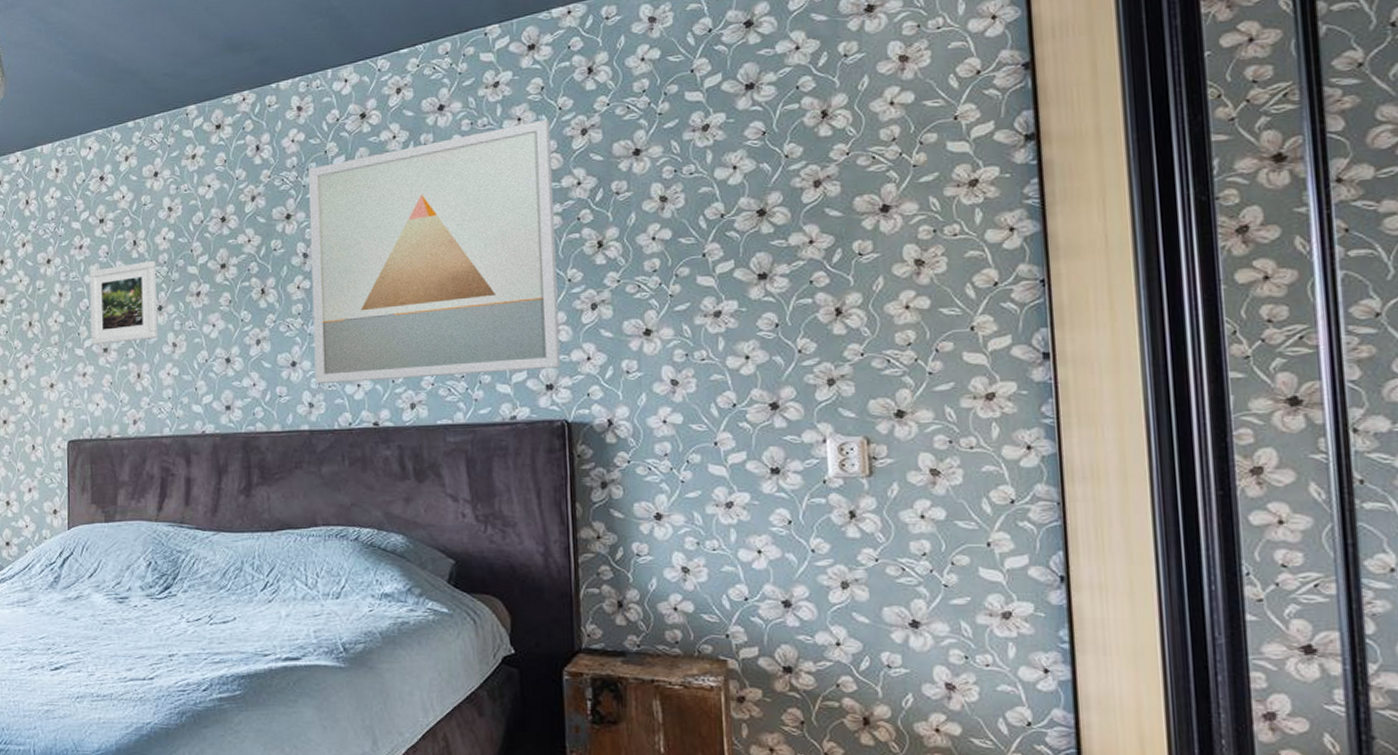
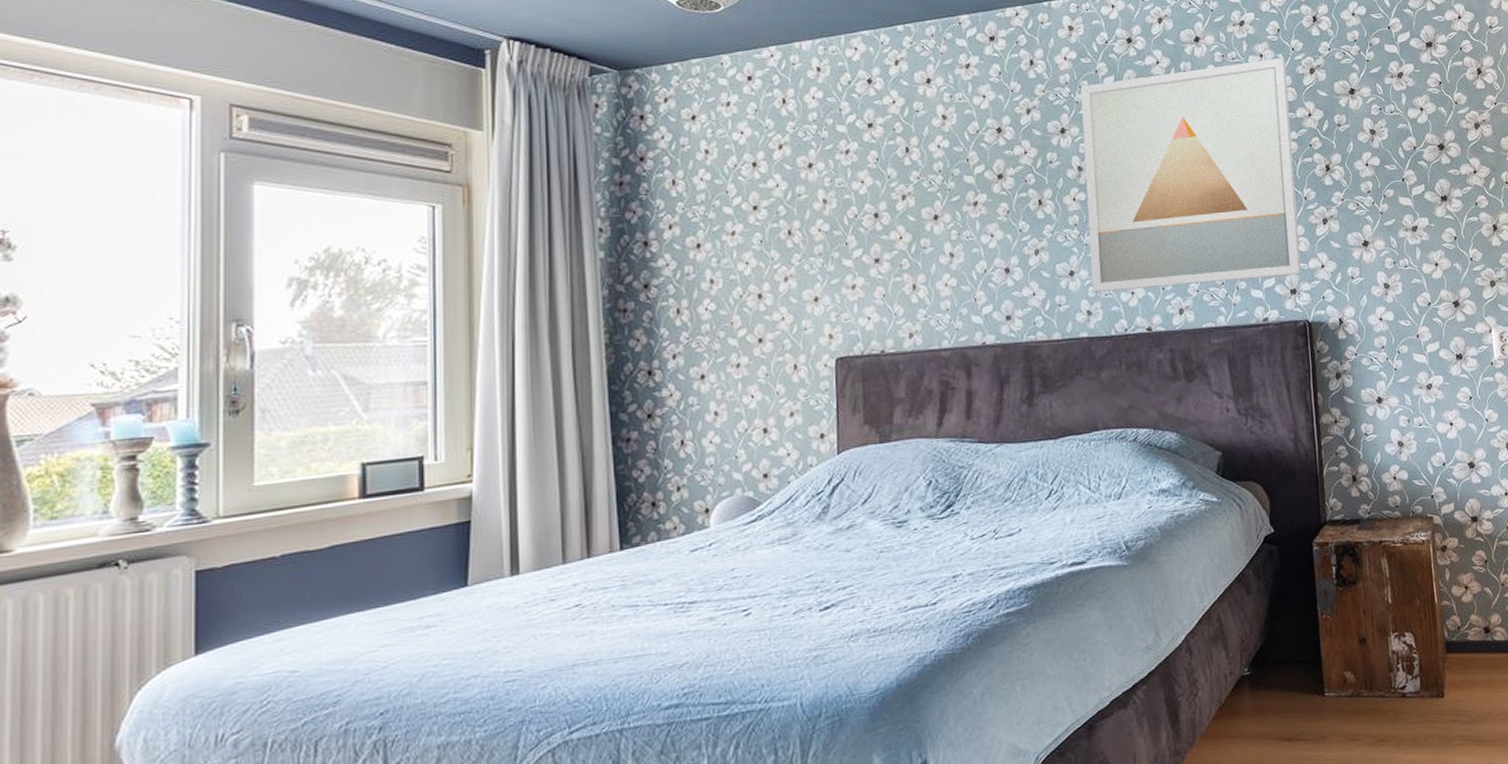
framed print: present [89,260,158,345] -> none [857,168,934,256]

